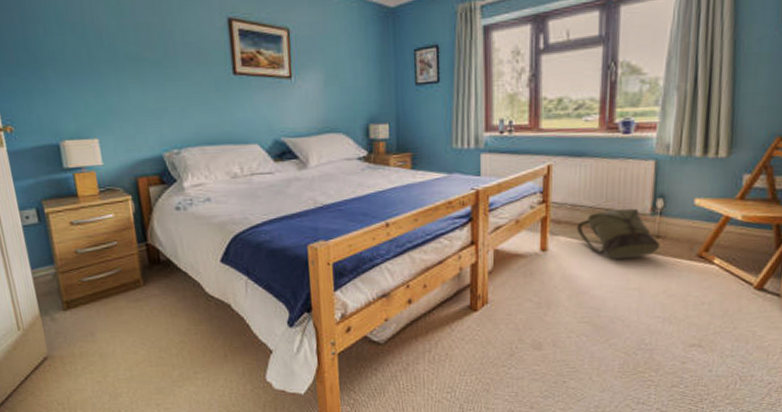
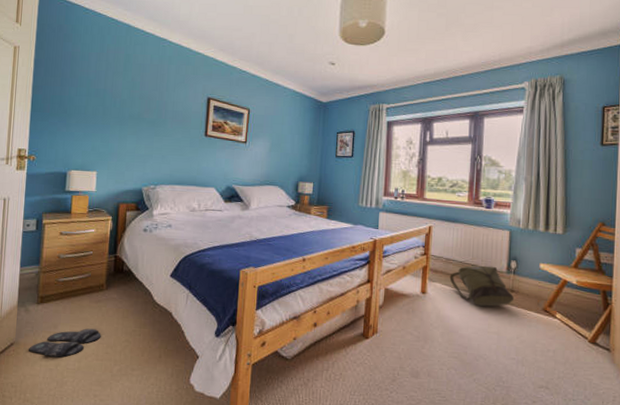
slippers: none [67,332,150,368] -> present [29,328,101,358]

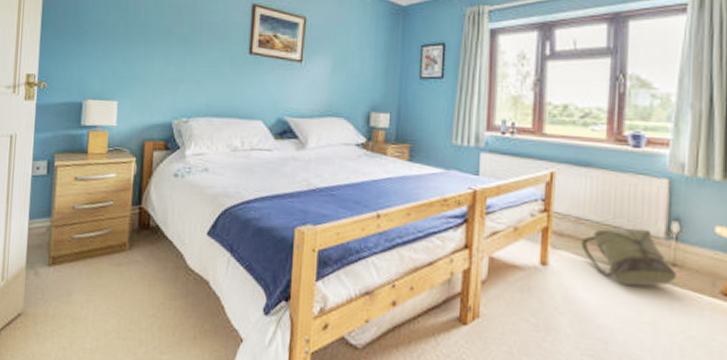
slippers: present [29,328,101,358] -> none [39,298,123,334]

